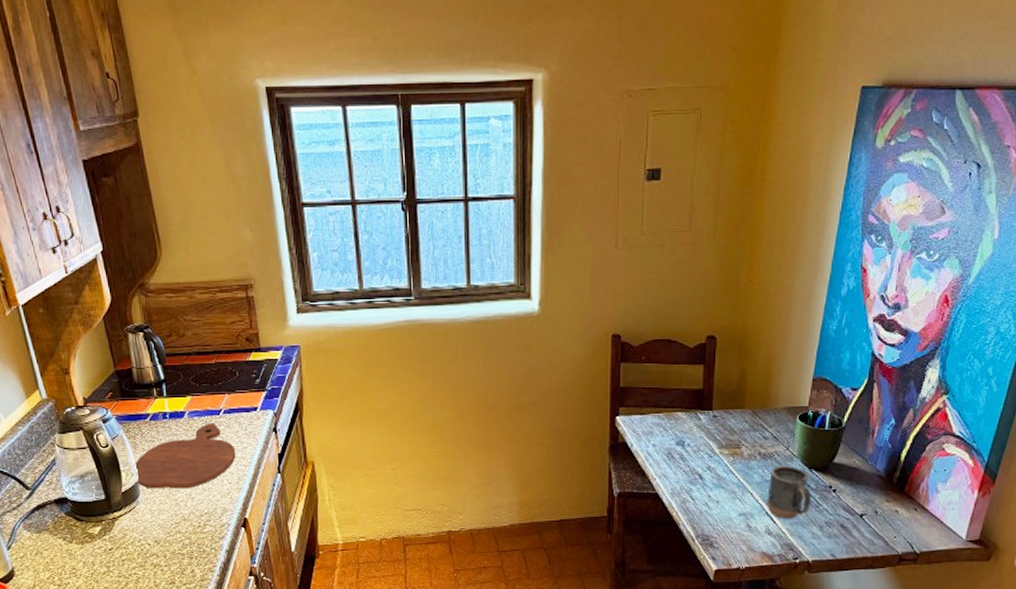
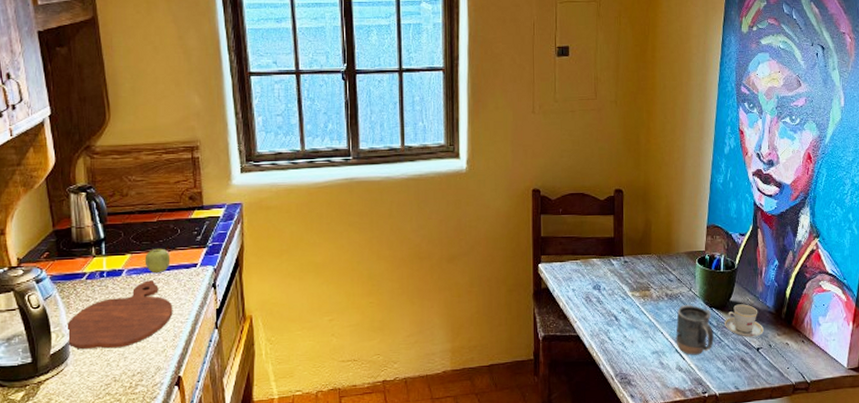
fruit: none [205,391,231,416] -> present [144,248,171,274]
teacup: none [823,466,871,502] -> present [723,304,765,337]

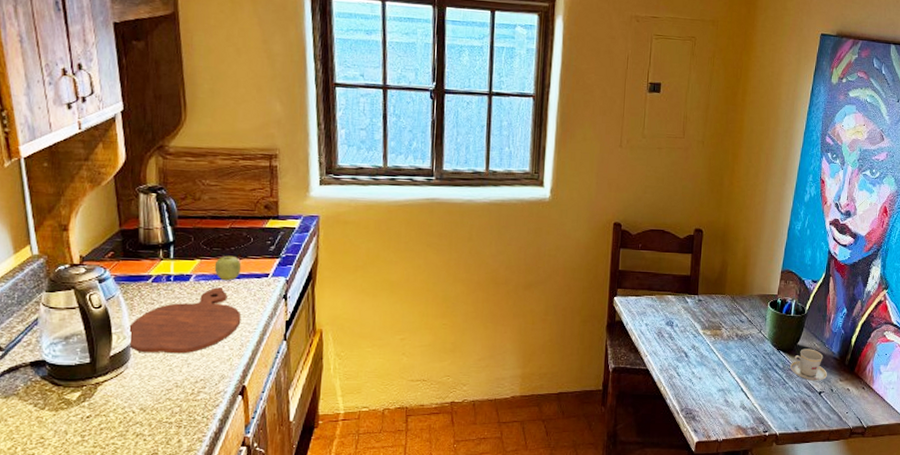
mug: present [676,305,714,355] -> none [742,346,779,395]

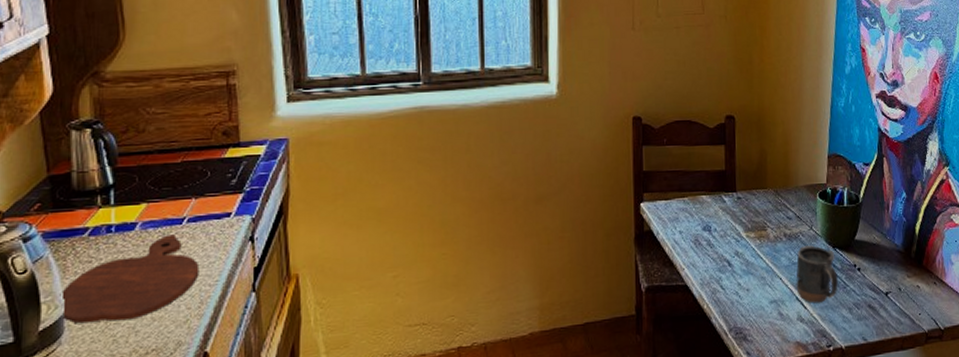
fruit: present [214,255,242,281] -> none [164,195,198,226]
mug: none [742,346,779,395] -> present [796,245,838,303]
teacup: present [789,348,828,381] -> none [848,242,893,281]

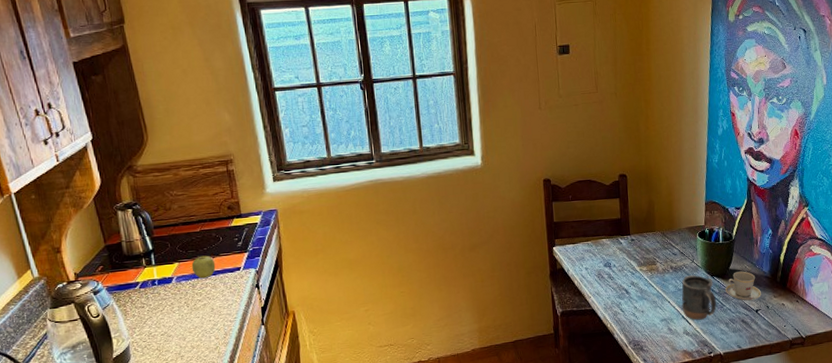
cutting board: present [59,234,200,323] -> none [124,285,222,351]
fruit: none [164,195,198,226] -> present [191,255,216,279]
teacup: none [848,242,893,281] -> present [724,271,762,301]

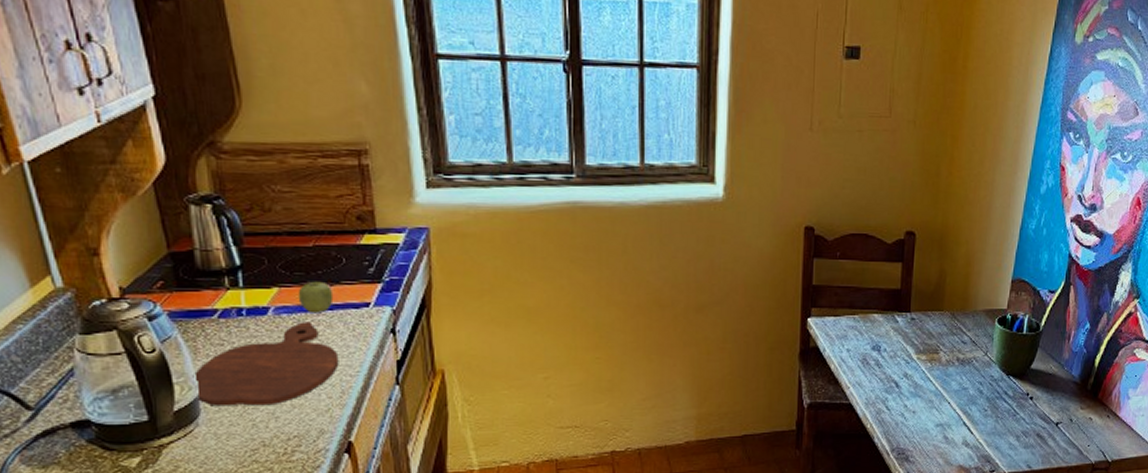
cutting board: none [124,285,222,351] -> present [192,322,339,406]
mug: present [681,275,717,320] -> none [964,371,1009,429]
teacup: present [724,271,762,301] -> none [1021,372,1067,410]

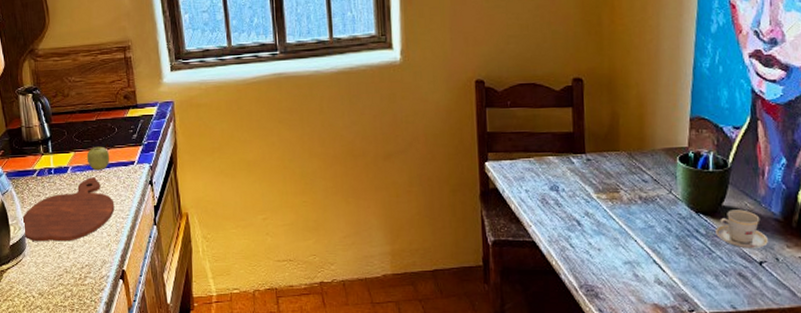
teacup: none [1021,372,1067,410] -> present [714,209,769,249]

